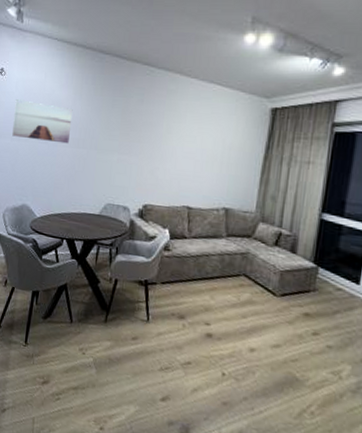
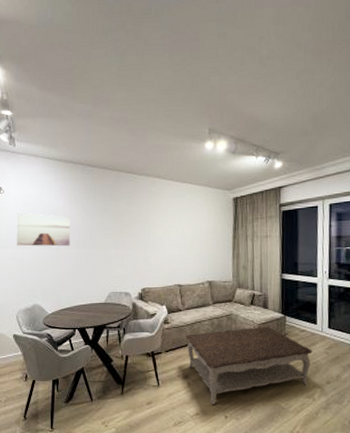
coffee table: none [186,267,348,359] -> present [186,326,313,404]

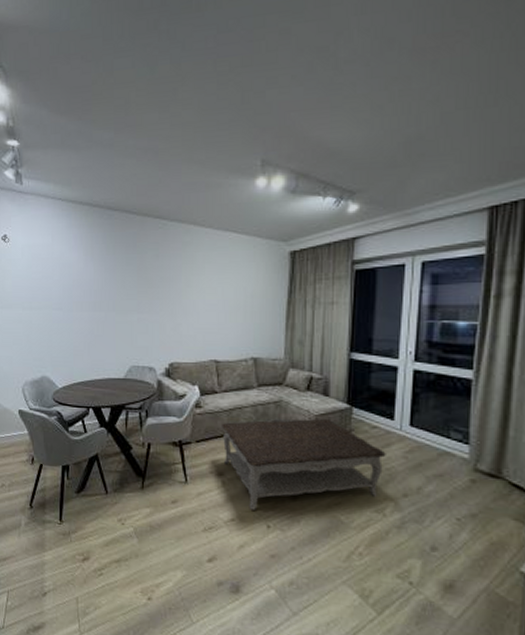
wall art: present [16,213,71,247] -> none [23,266,86,308]

